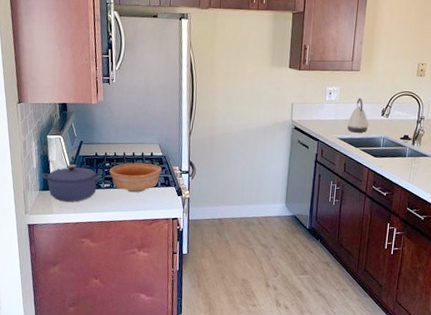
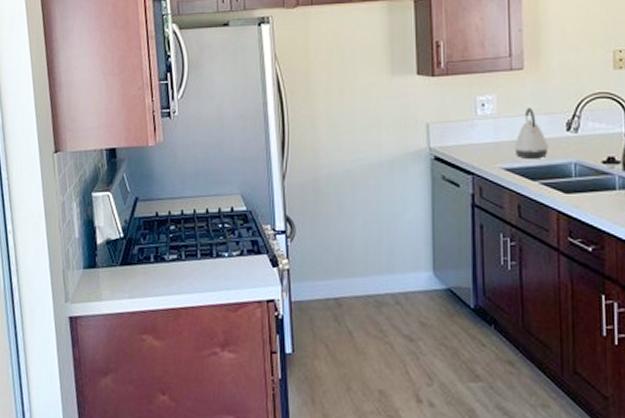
cooking pot: present [41,164,102,202] -> none [85,230,166,284]
bowl: present [109,162,162,193] -> none [175,223,248,266]

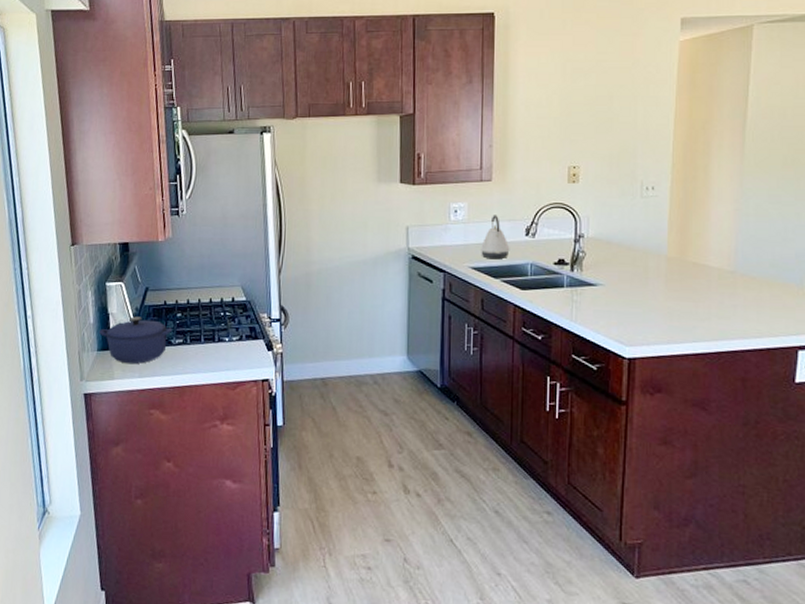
cooking pot: none [85,230,166,284] -> present [99,316,173,364]

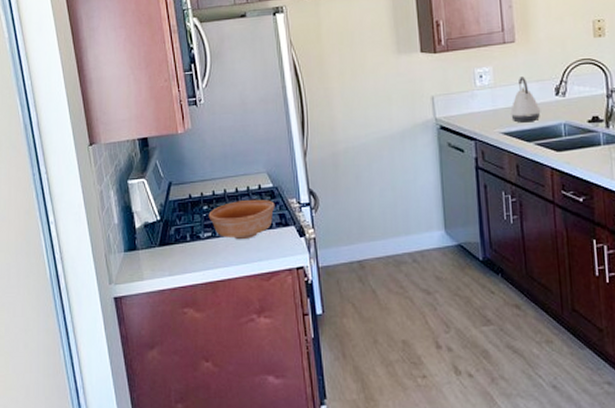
cooking pot: present [99,316,173,364] -> none [125,213,200,263]
bowl: none [181,311,247,349] -> present [208,200,275,240]

